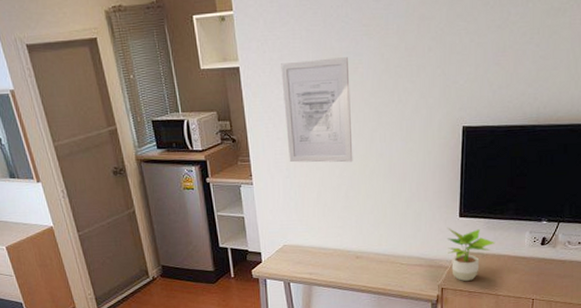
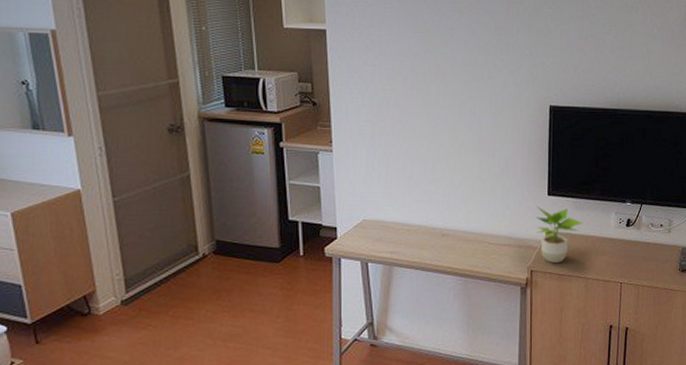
wall art: present [281,57,353,163] -> none [370,29,442,134]

